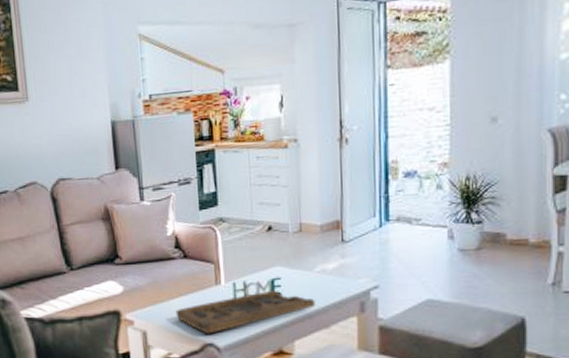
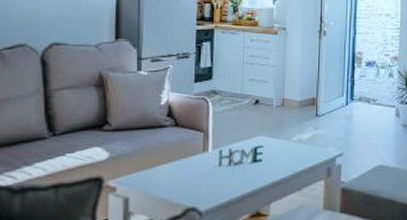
decorative tray: present [175,290,315,334] -> none [161,157,291,199]

